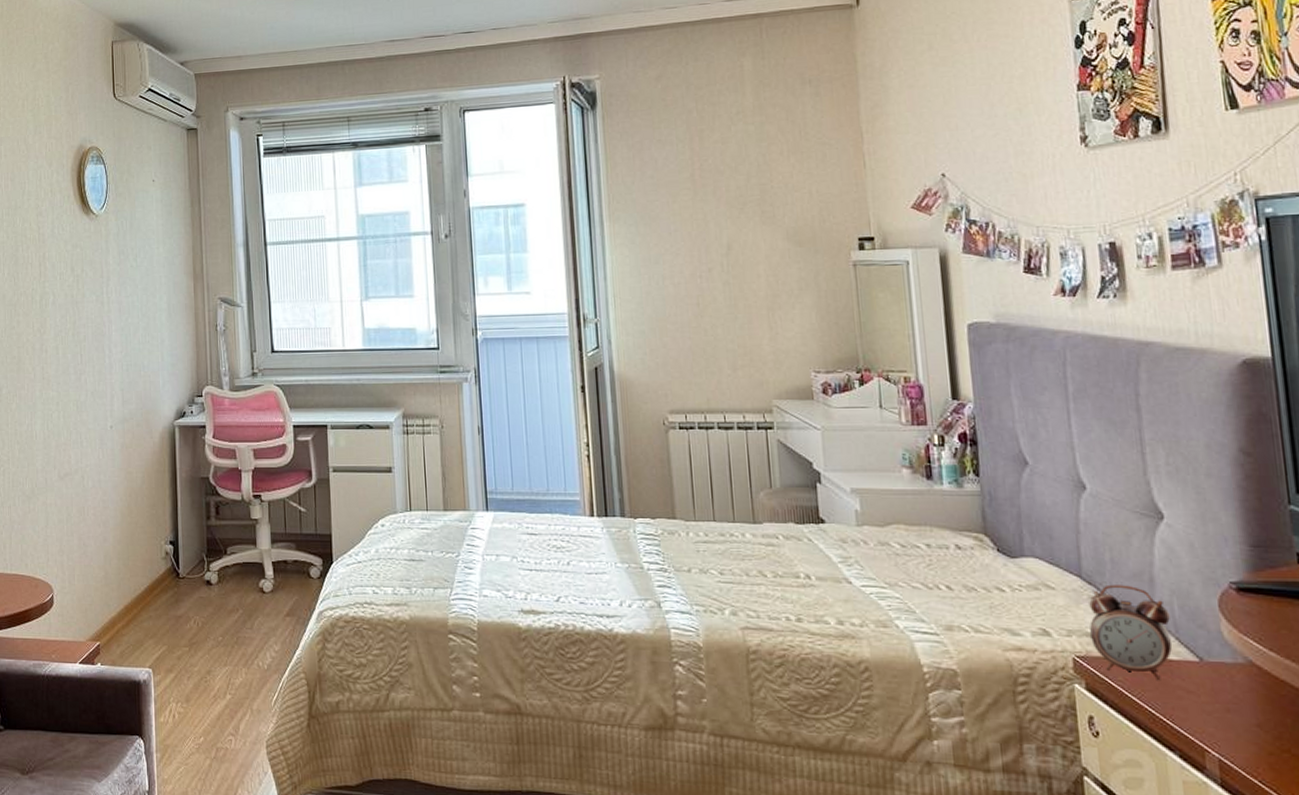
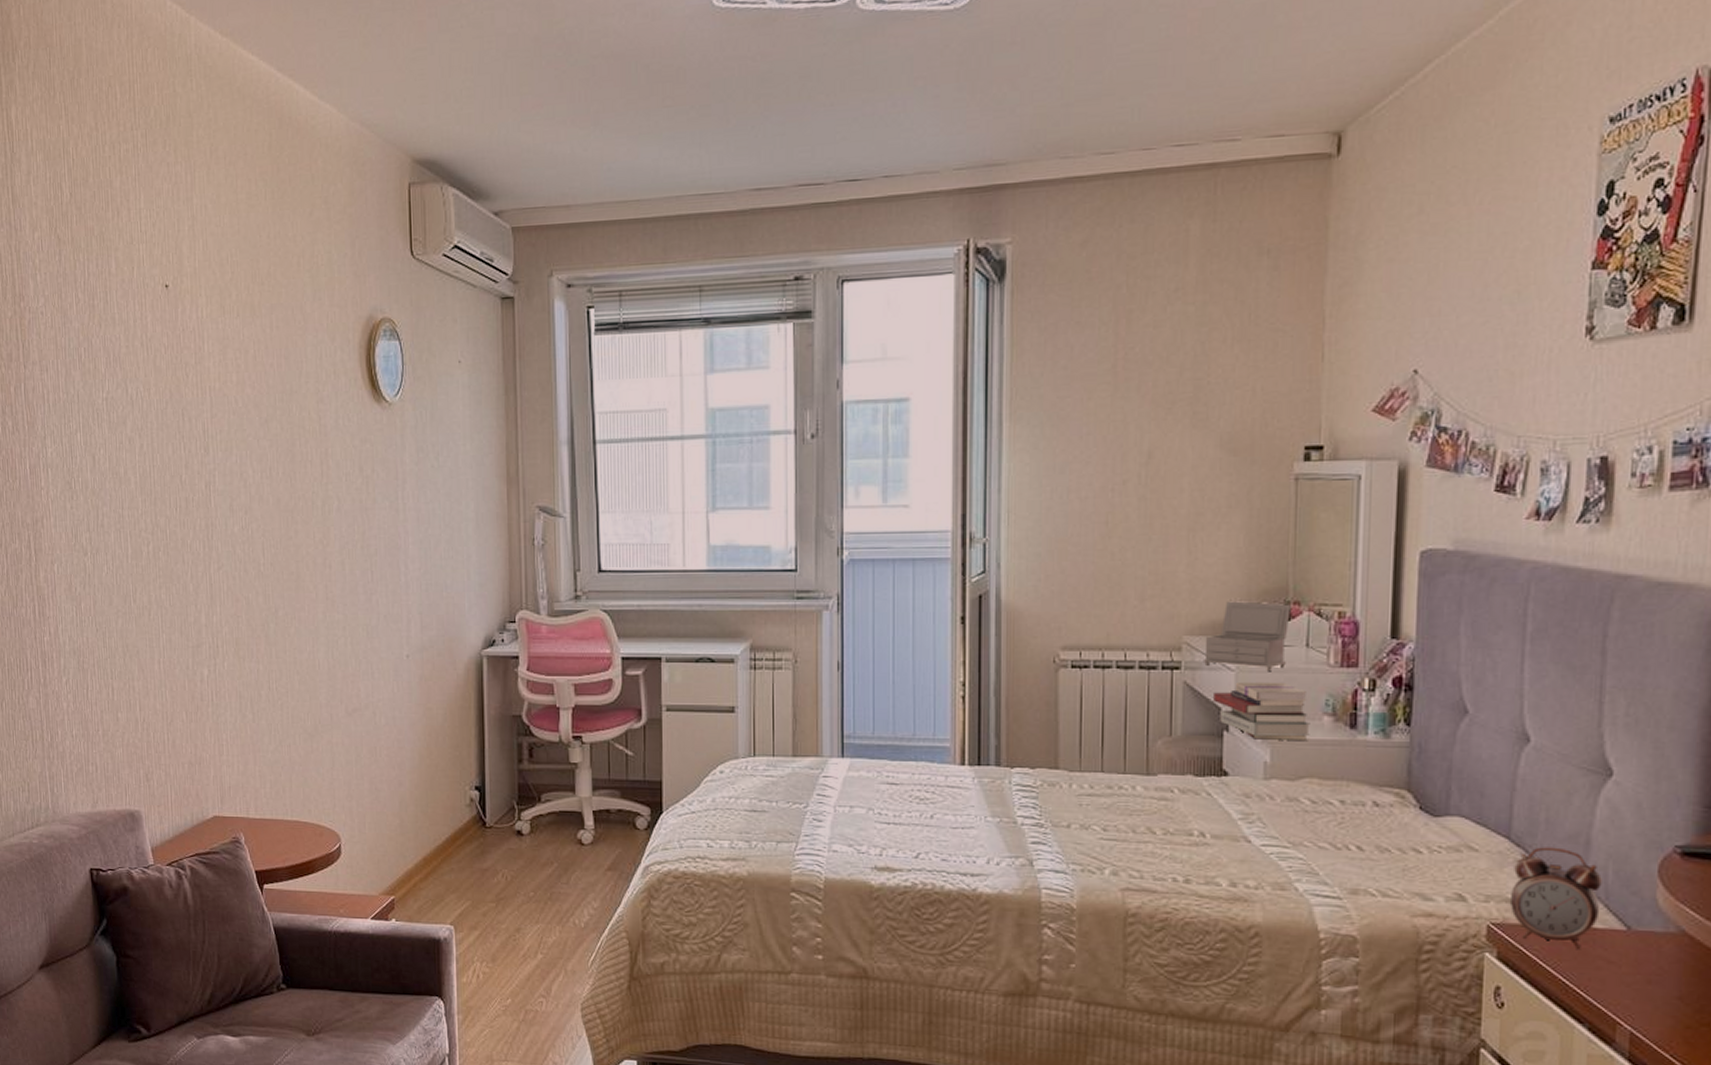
jewelry box: none [792,369,864,431] -> present [1202,601,1291,672]
books: none [804,439,892,490] -> present [1214,681,1310,740]

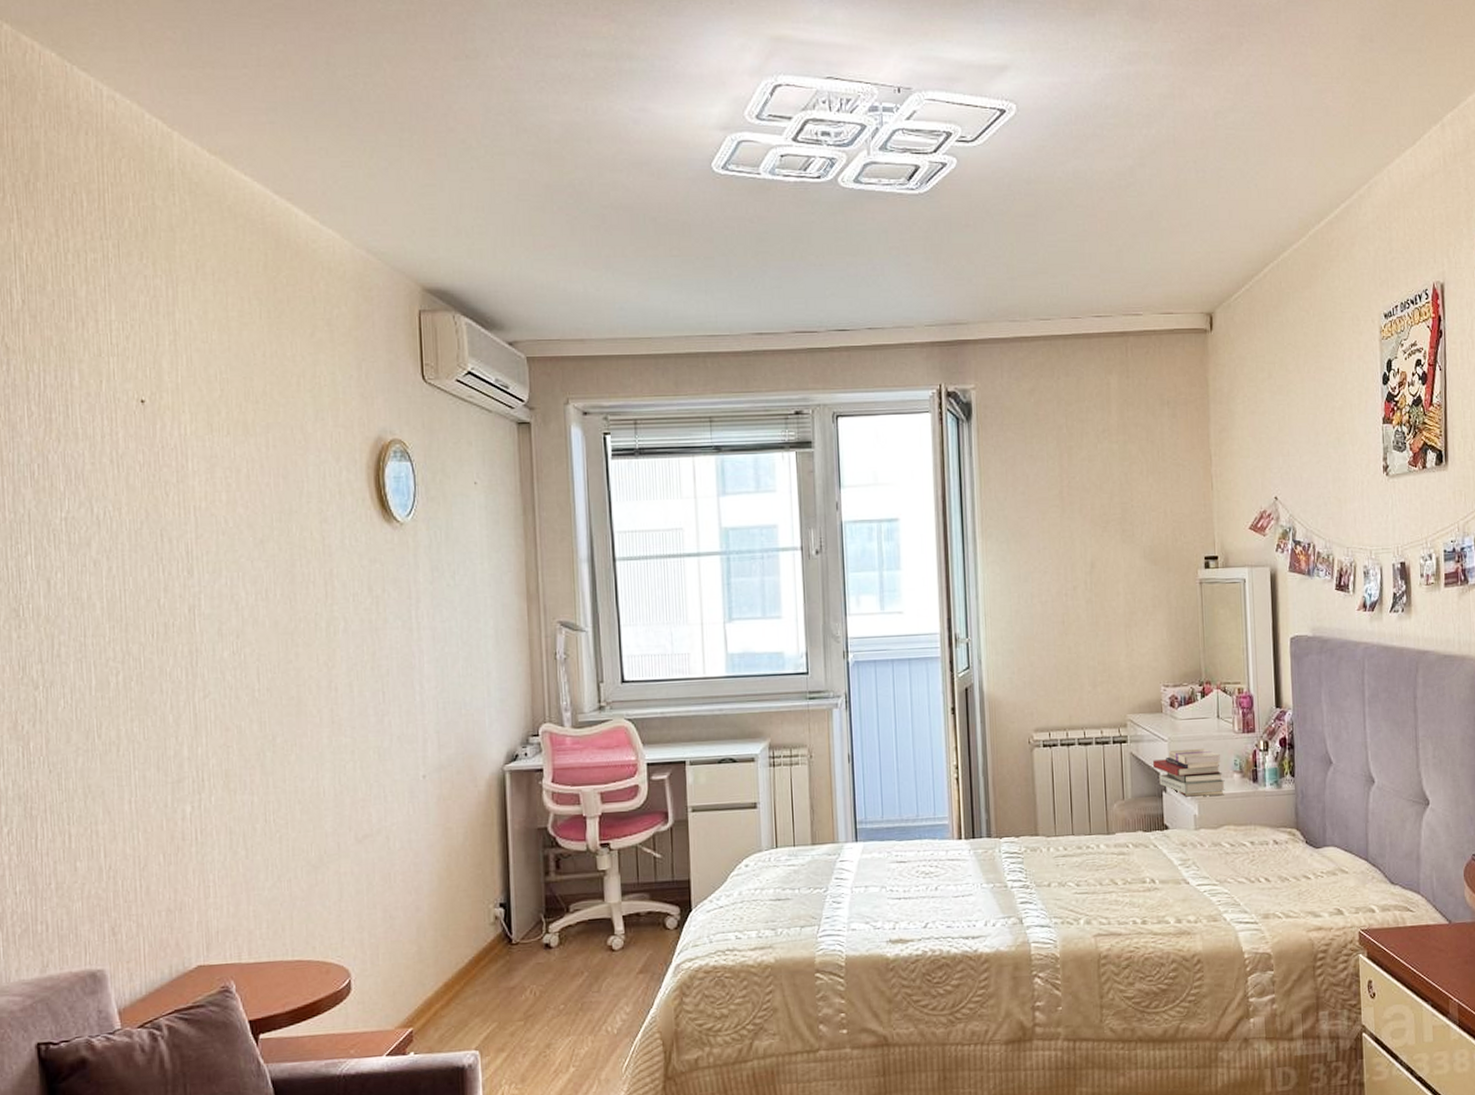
jewelry box: present [1202,601,1291,672] -> none [1143,683,1205,741]
alarm clock: present [1509,847,1602,949] -> none [1371,864,1431,943]

